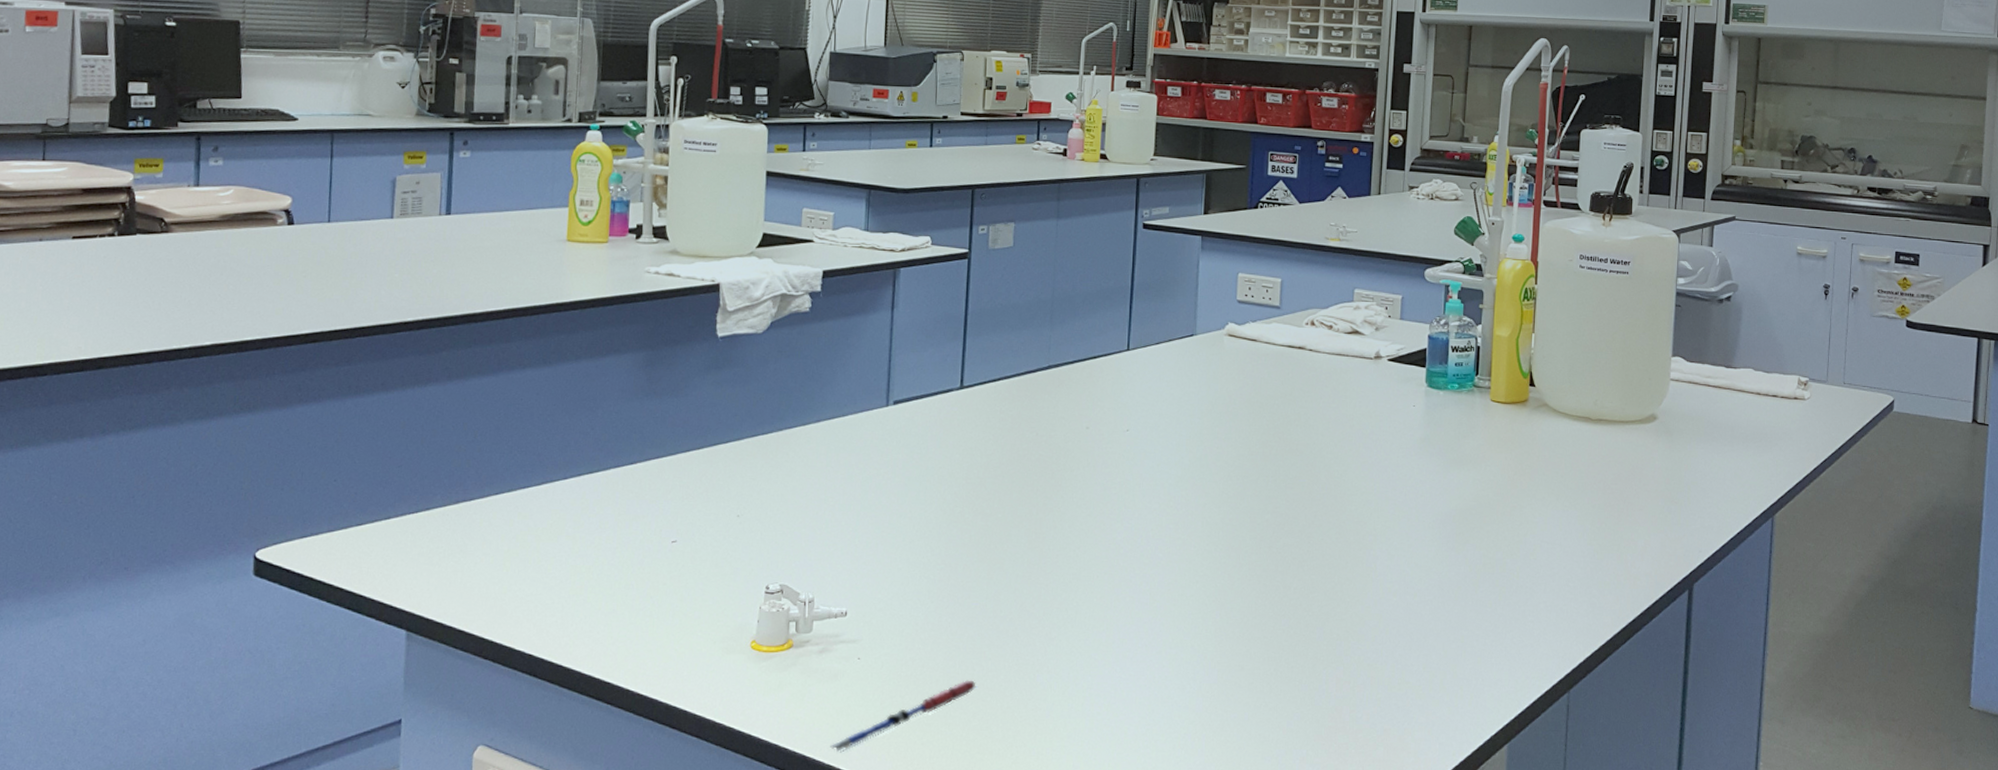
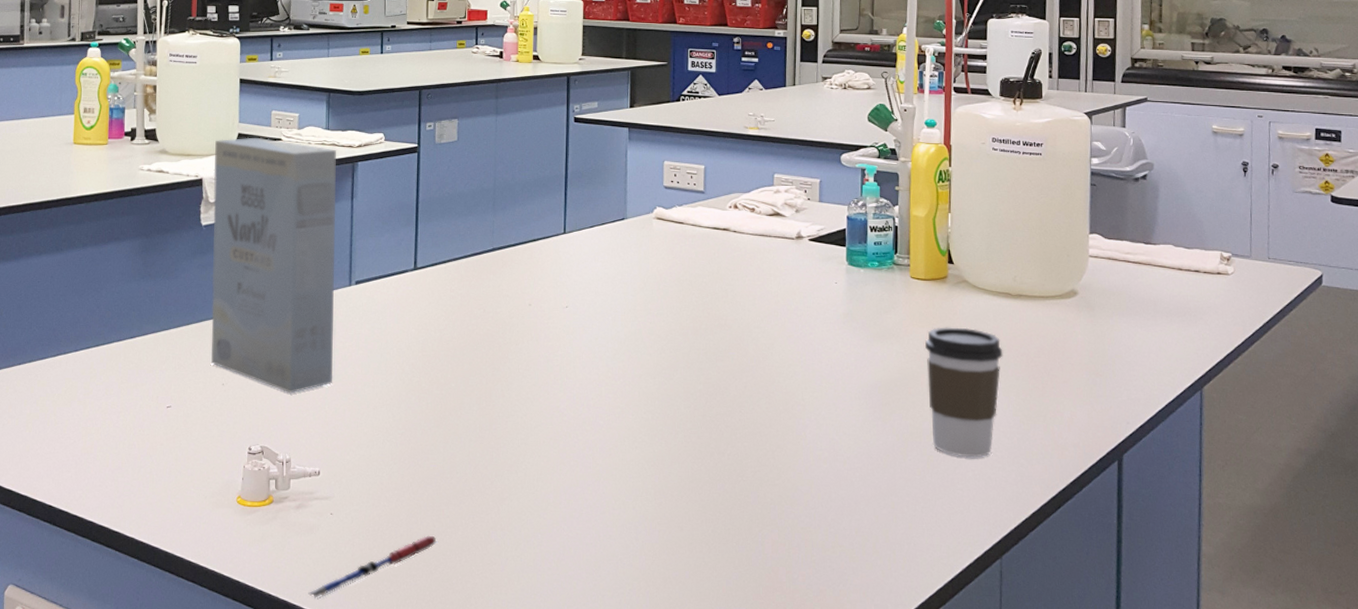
book: none [725,237,876,526] -> present [211,137,336,394]
coffee cup: none [1502,452,1581,589] -> present [924,327,1003,458]

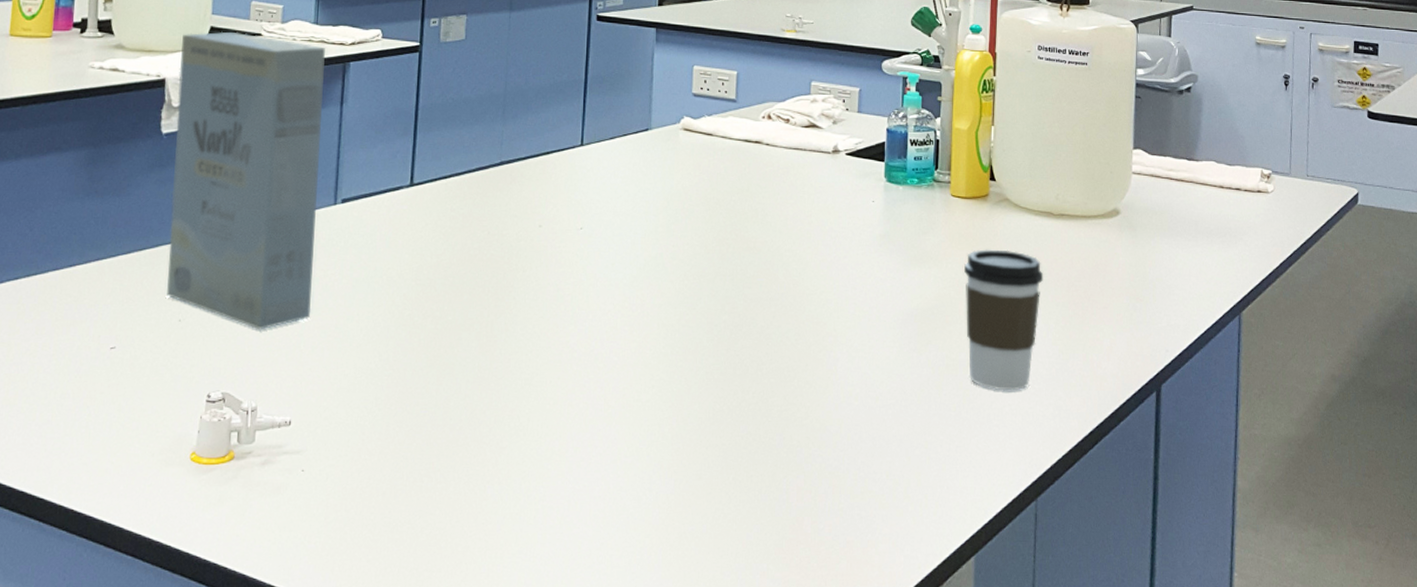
pen: present [308,535,438,599] -> none [272,492,426,572]

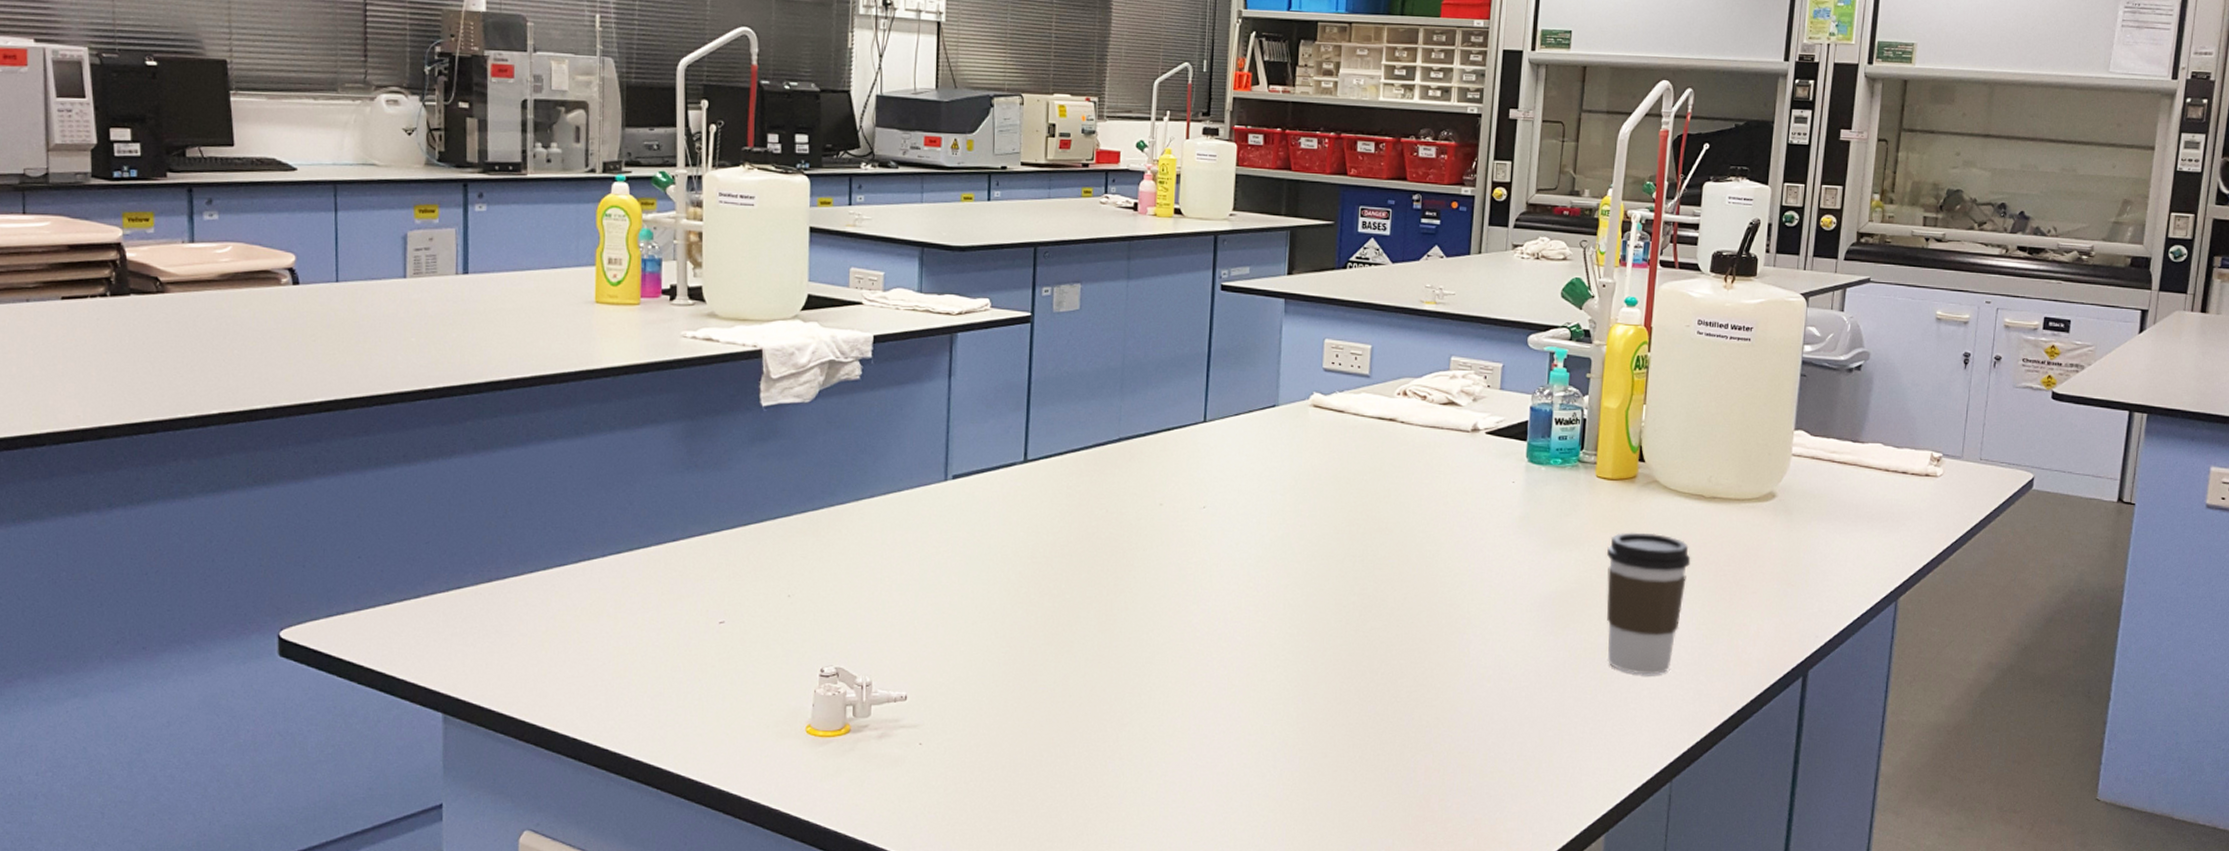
book: present [167,31,325,330] -> none [774,299,931,607]

